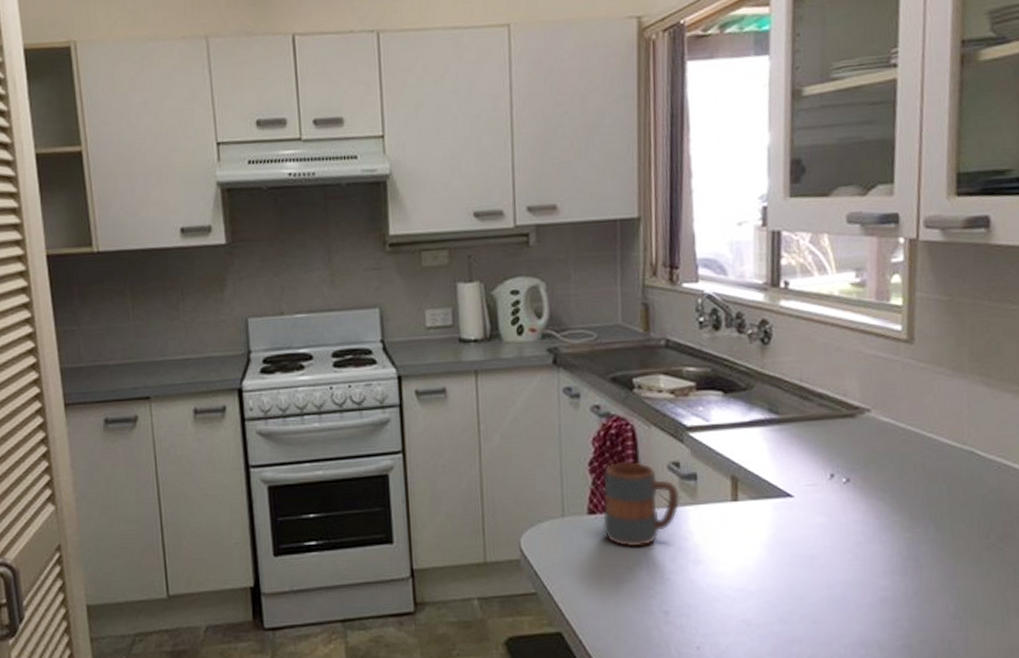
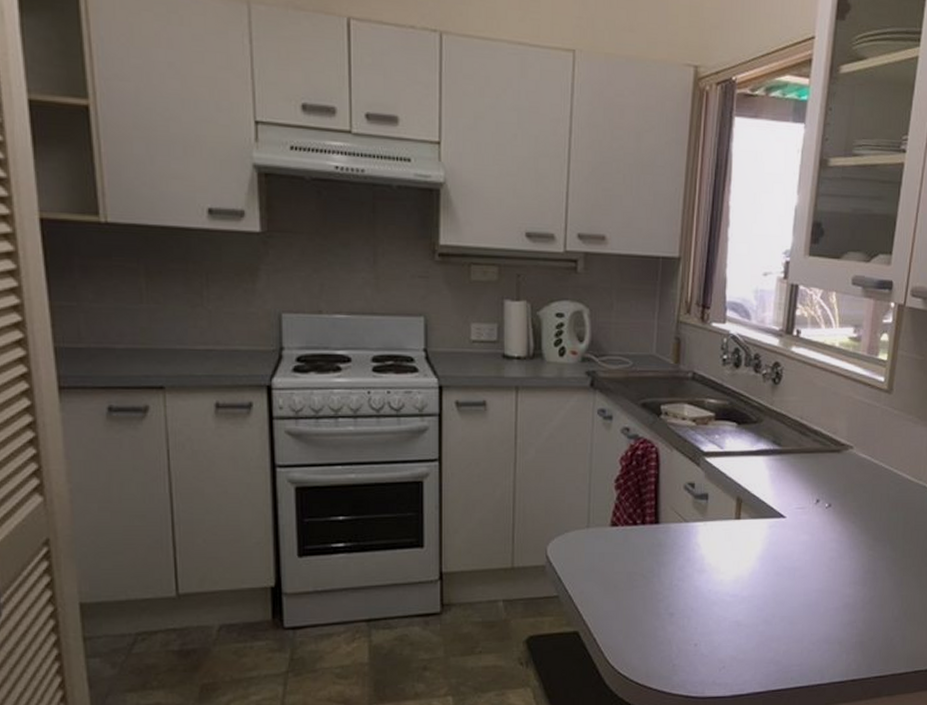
mug: present [603,462,681,547] -> none [623,481,693,557]

